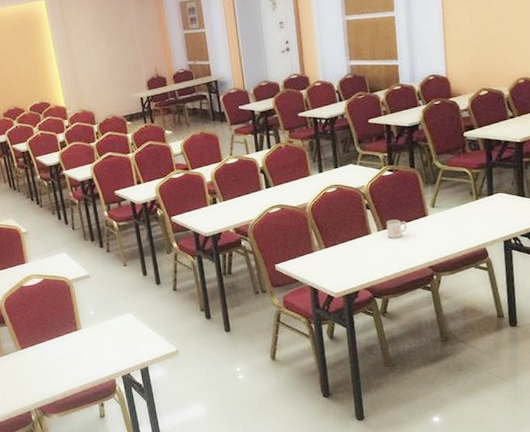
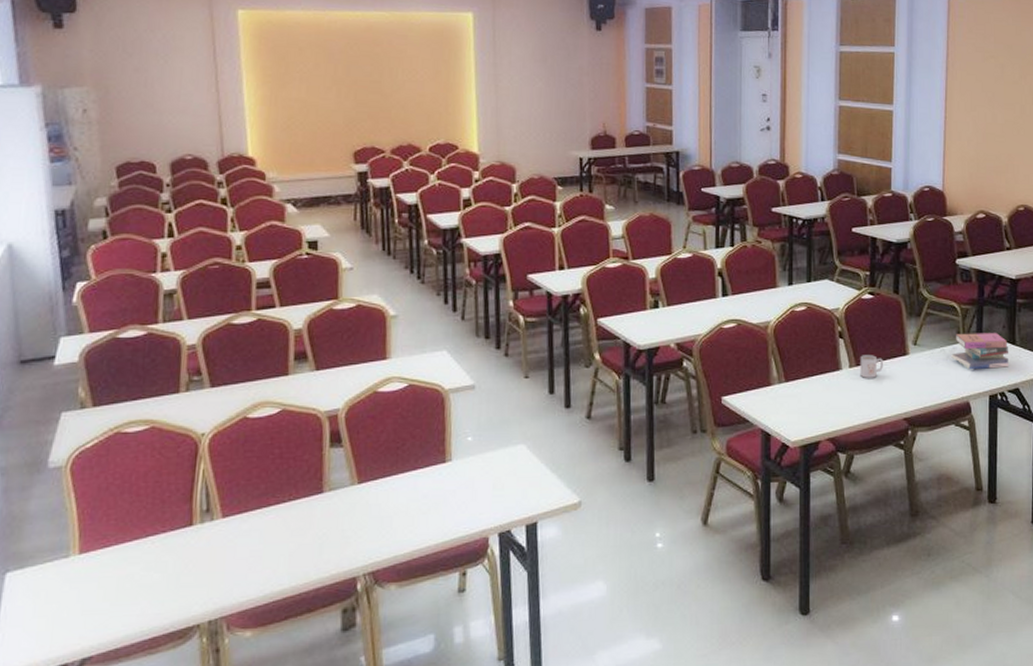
books: none [466,189,520,222] -> present [951,333,1009,370]

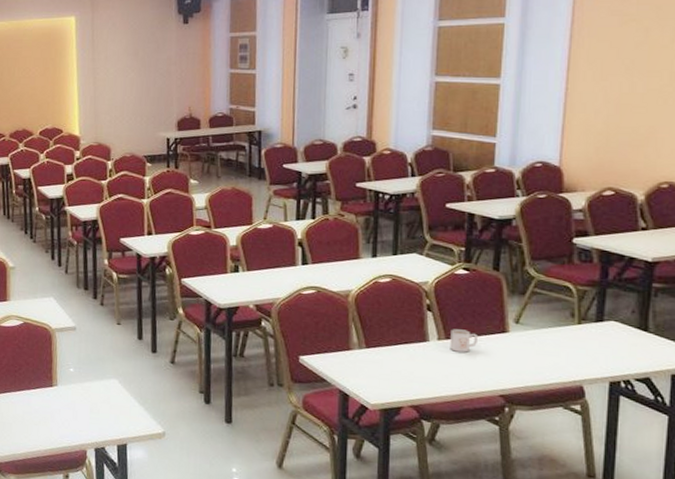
books: present [951,333,1009,370] -> none [562,315,639,355]

